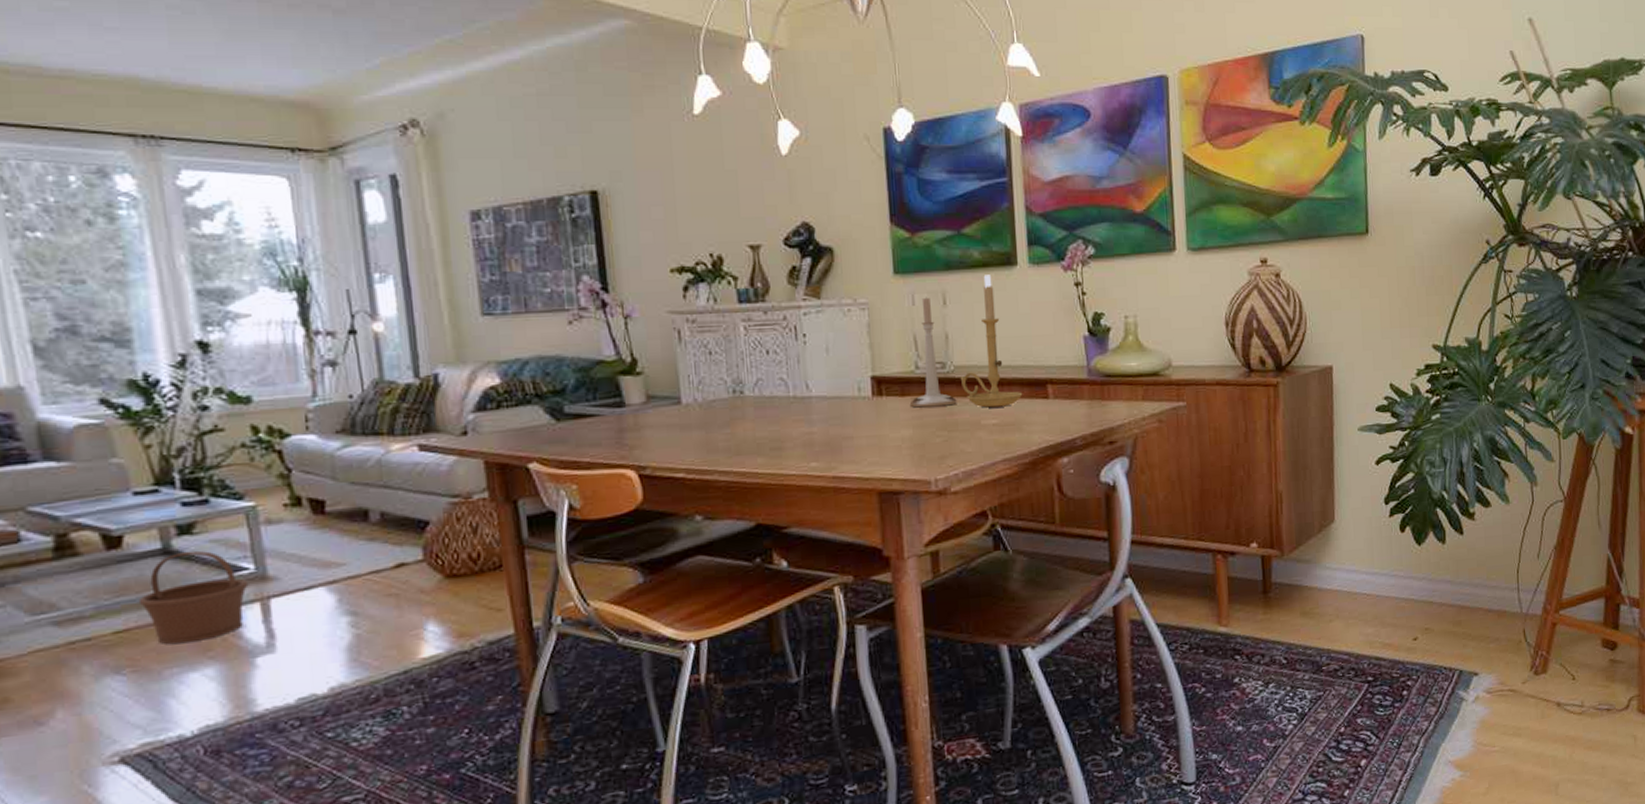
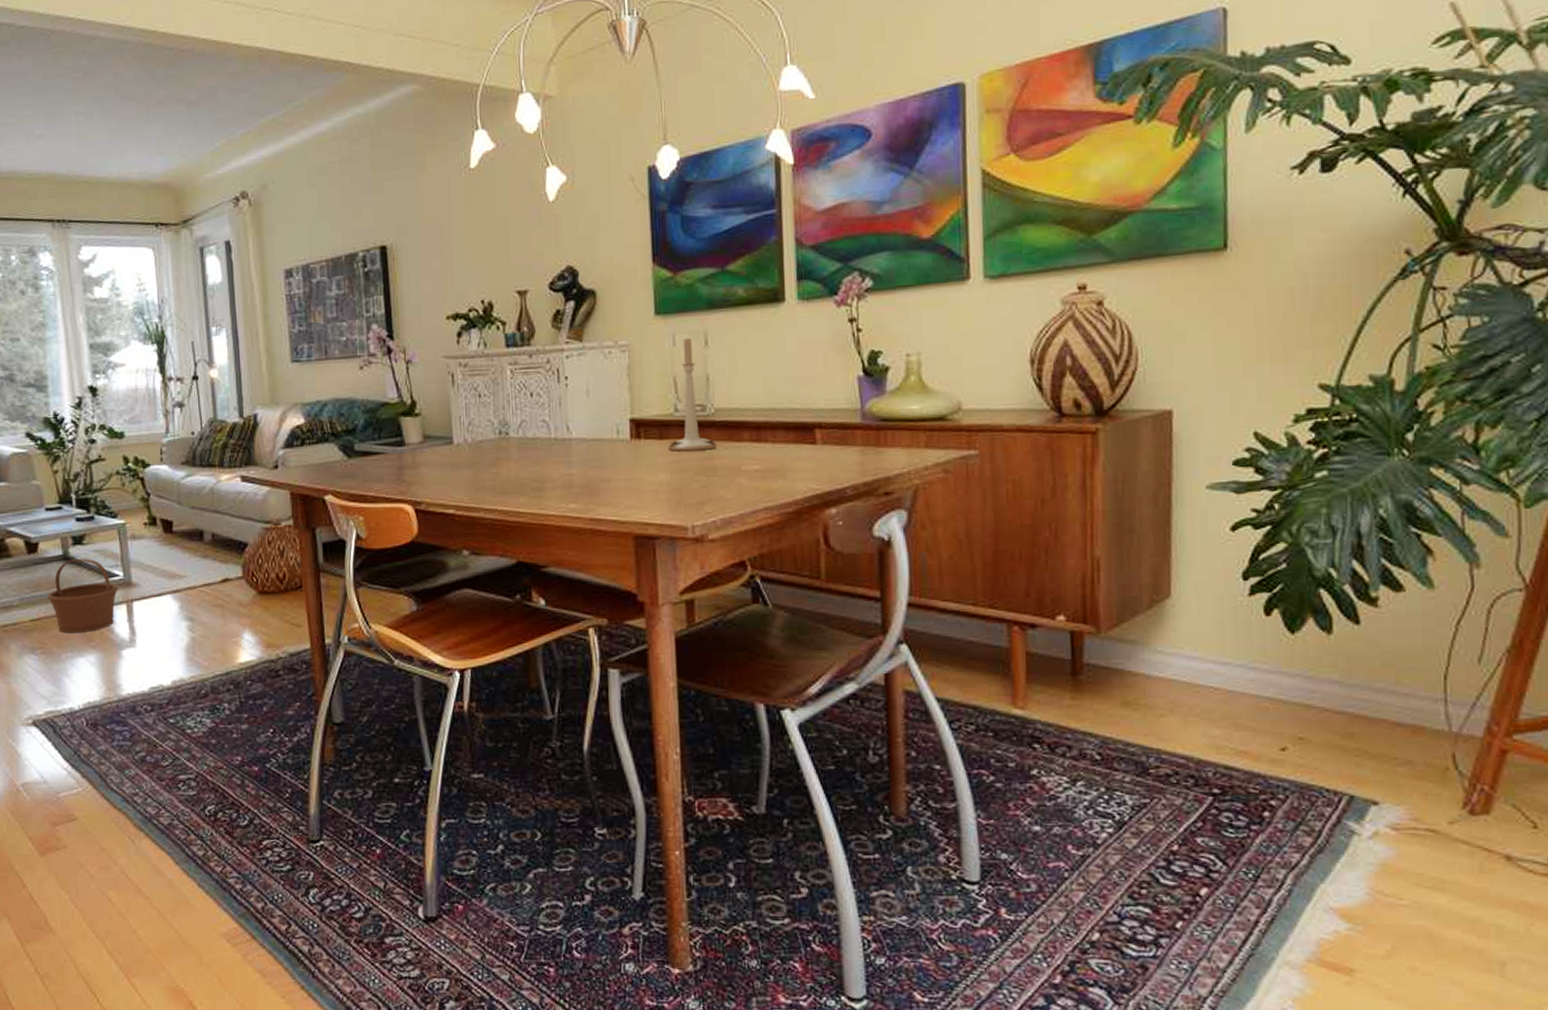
candle holder: present [960,275,1023,408] -> none [720,313,788,453]

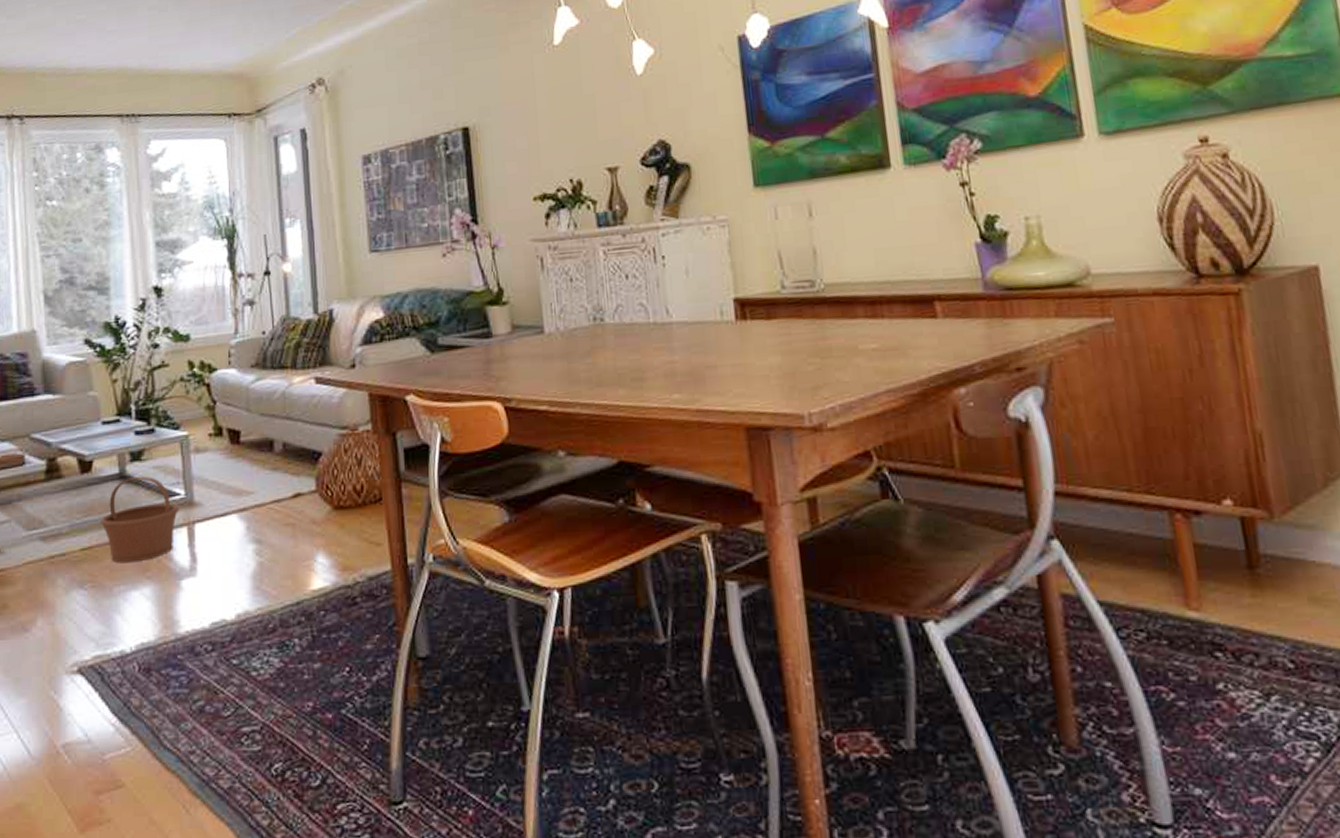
candlestick: present [667,337,717,452] -> none [776,209,830,332]

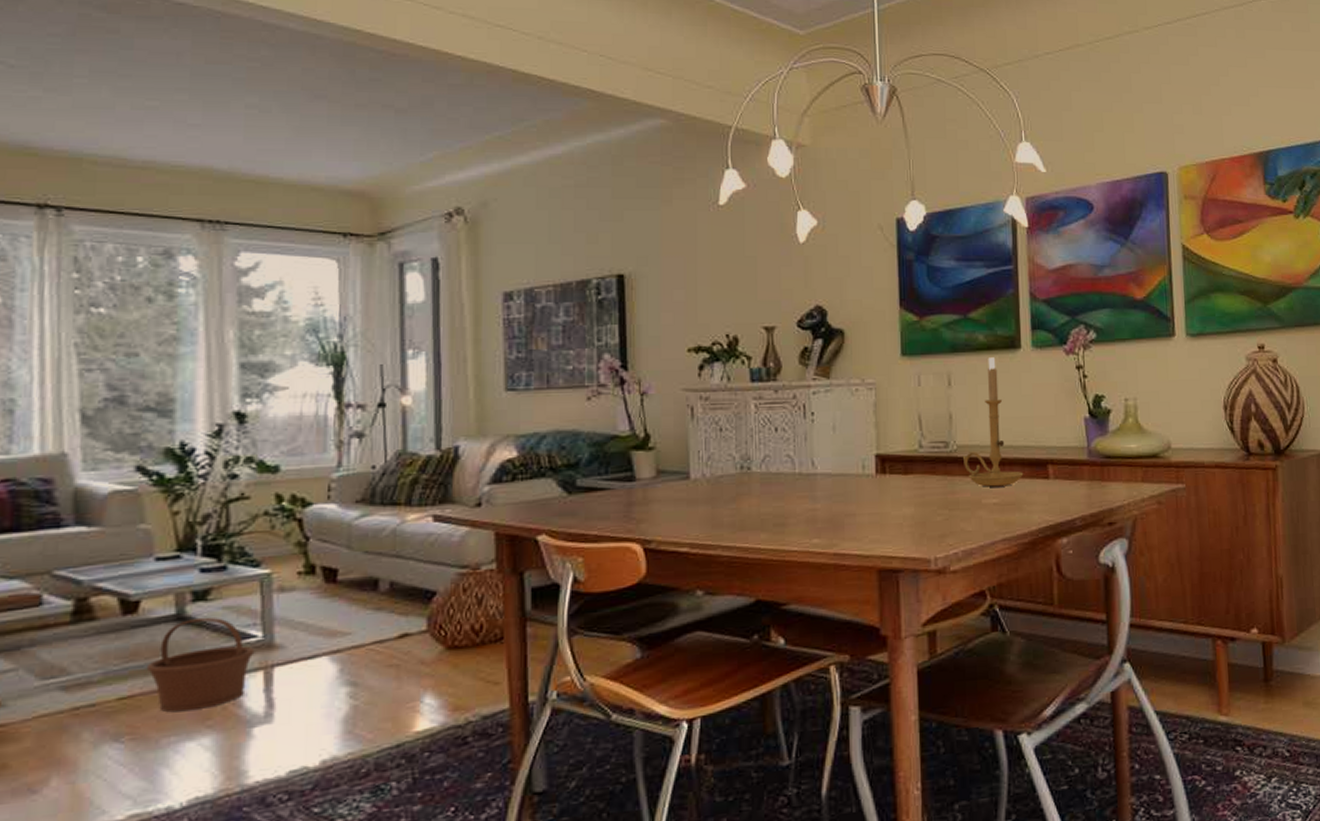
candle holder: none [831,180,906,331] -> present [962,357,1024,487]

